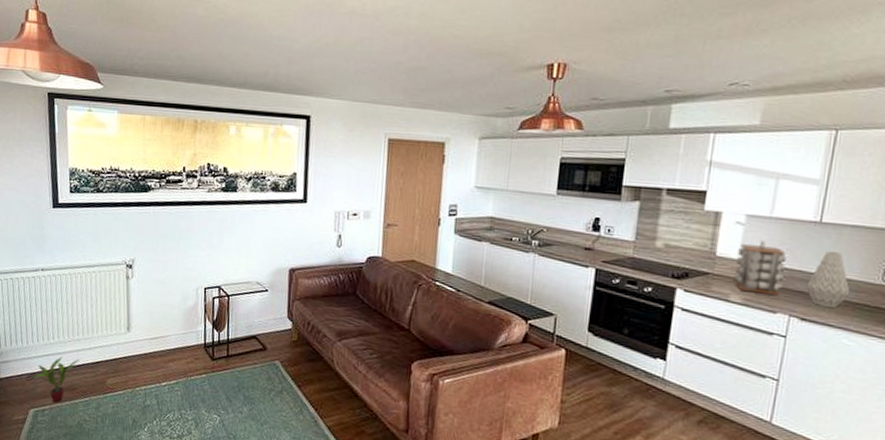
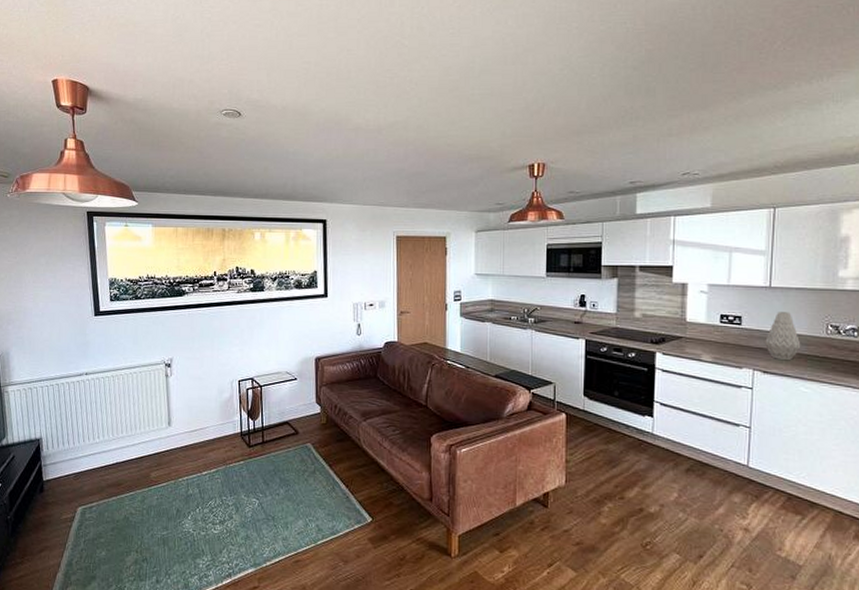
potted plant: present [32,356,80,403] -> none [79,454,125,499]
spice rack: present [733,239,787,295] -> none [703,305,746,352]

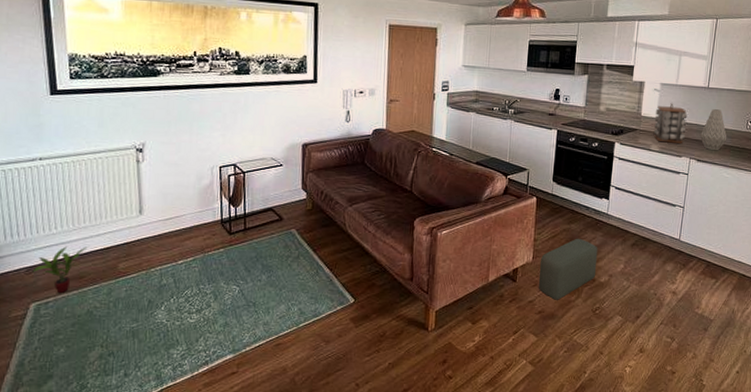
potted plant: none [79,454,125,499] -> present [32,246,88,294]
pouf: none [574,460,644,531] -> present [538,238,598,300]
spice rack: none [703,305,746,352] -> present [653,102,688,143]

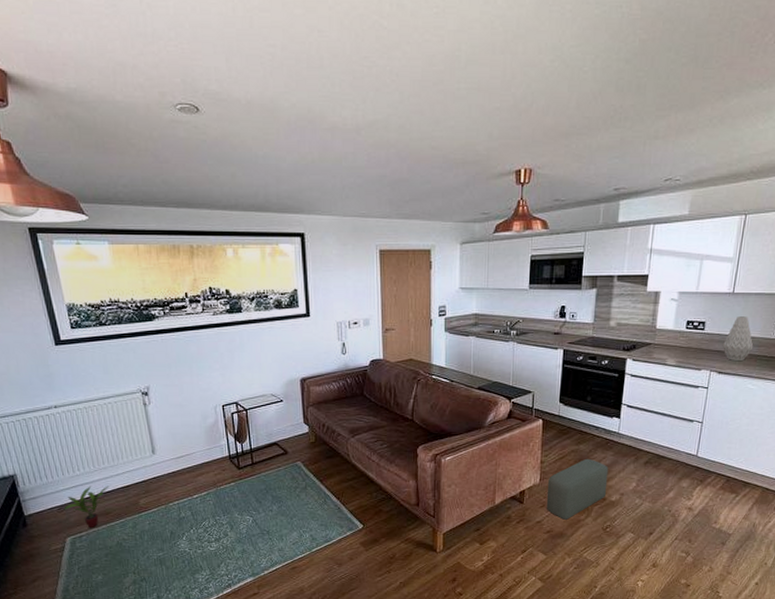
spice rack: present [653,102,688,143] -> none [669,311,709,356]

